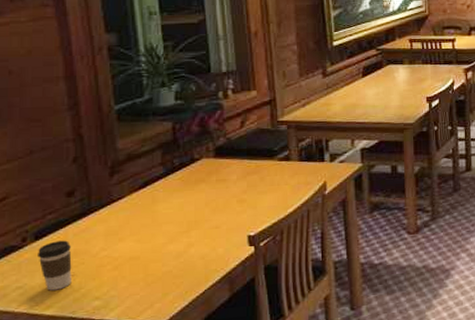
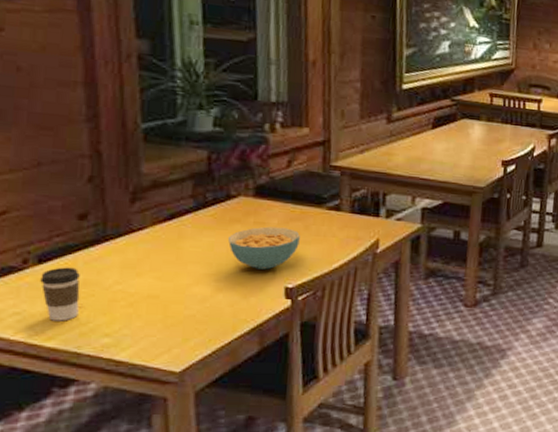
cereal bowl: none [194,181,257,222] -> present [227,226,300,270]

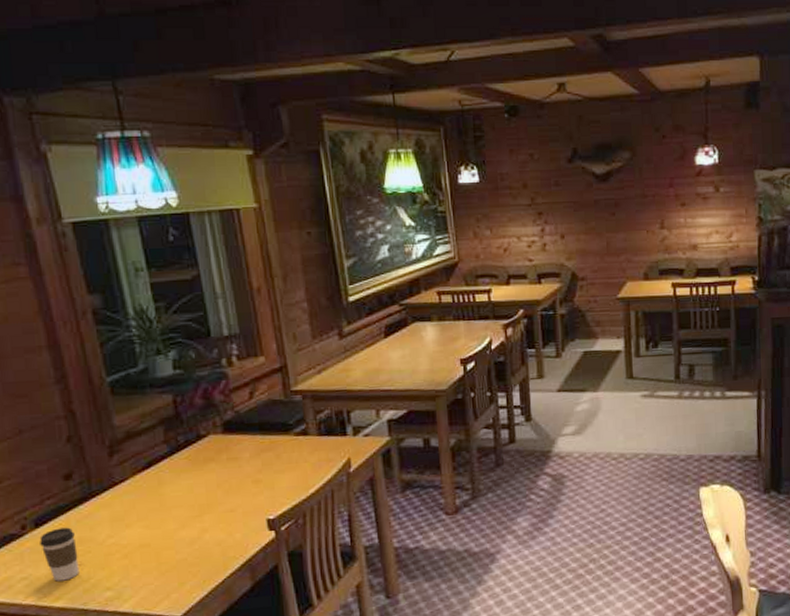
cereal bowl: present [227,226,300,270] -> none [204,460,274,505]

